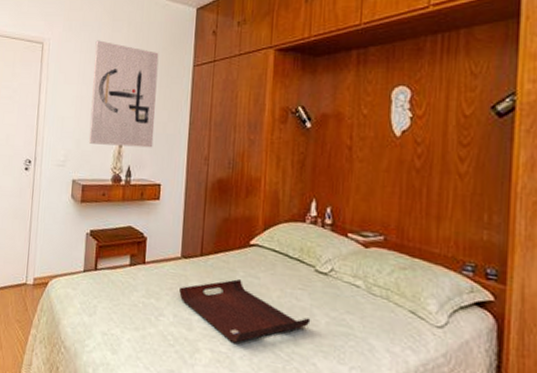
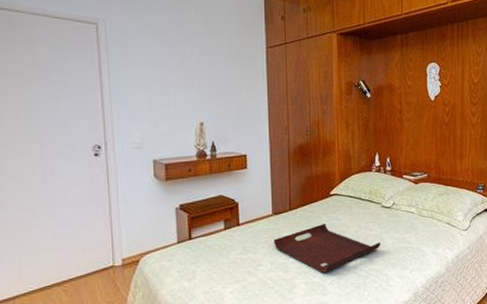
wall art: present [88,40,159,148] -> none [161,22,235,124]

